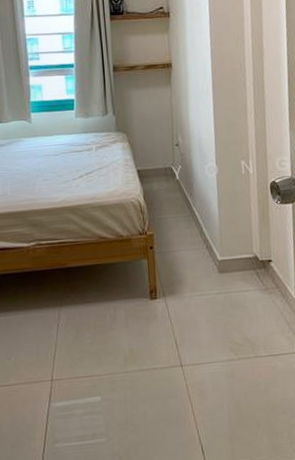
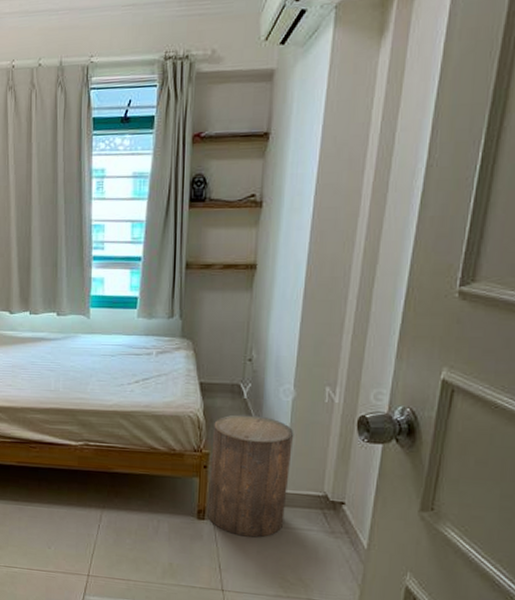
stool: none [154,193,225,309] -> present [207,414,294,538]

